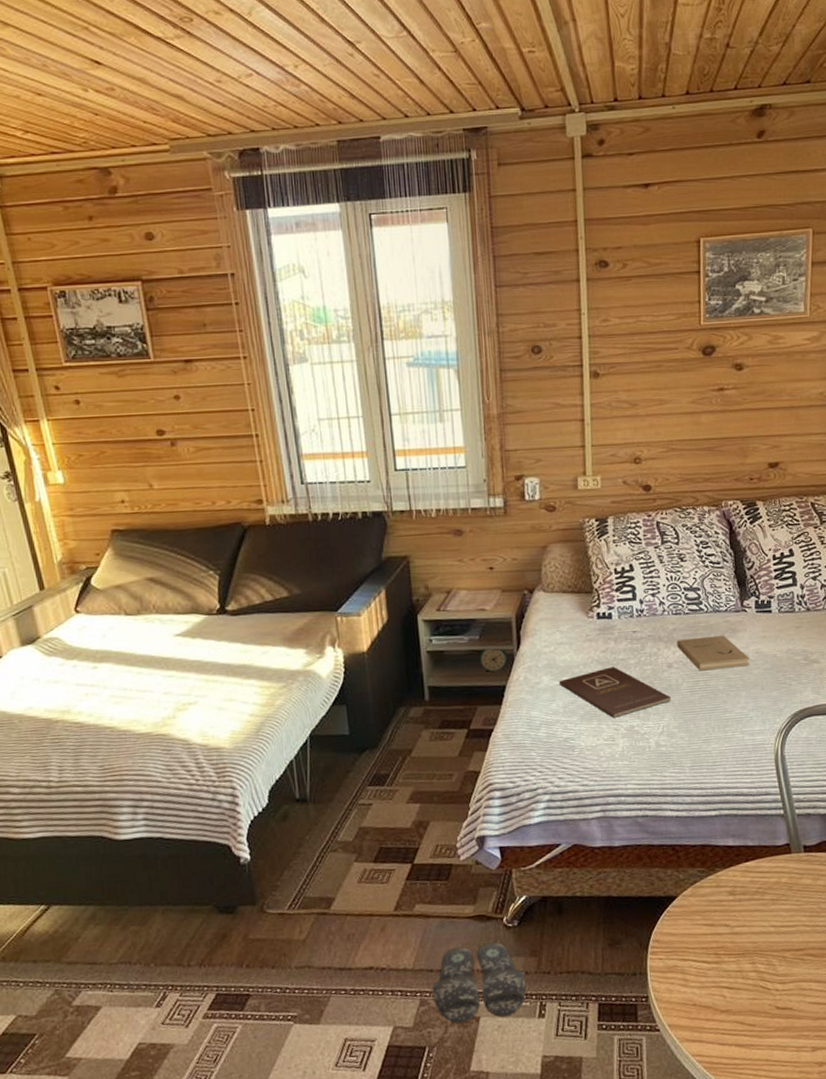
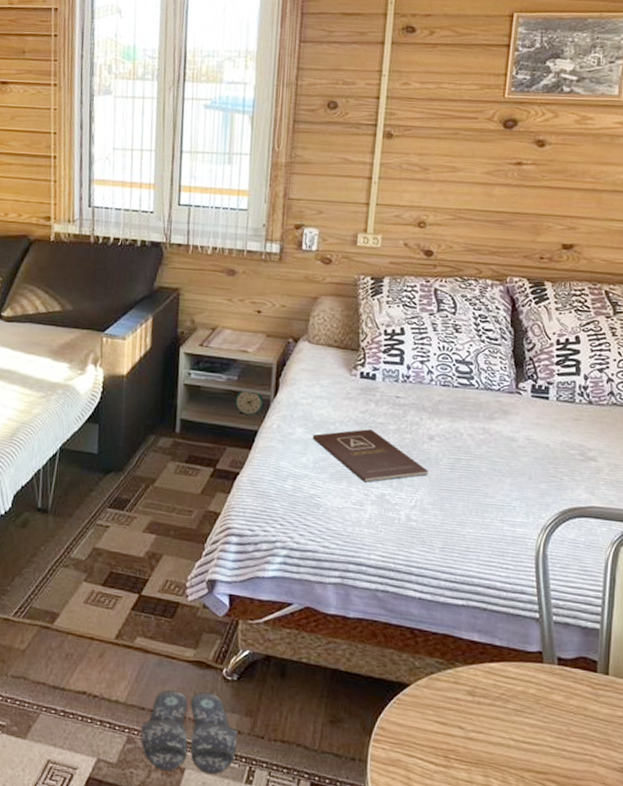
book: present [677,635,750,671] -> none [441,413,519,452]

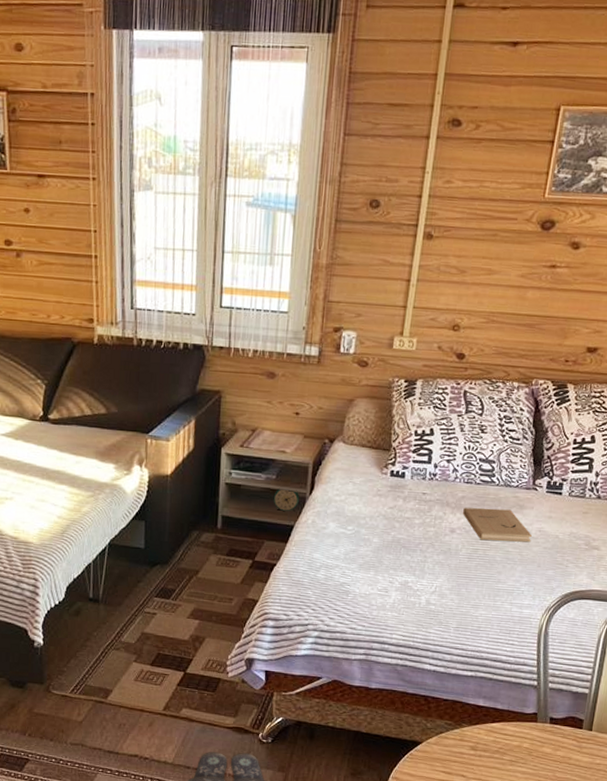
book: present [312,429,428,483] -> none [344,523,448,572]
book: none [441,413,519,452] -> present [463,508,532,543]

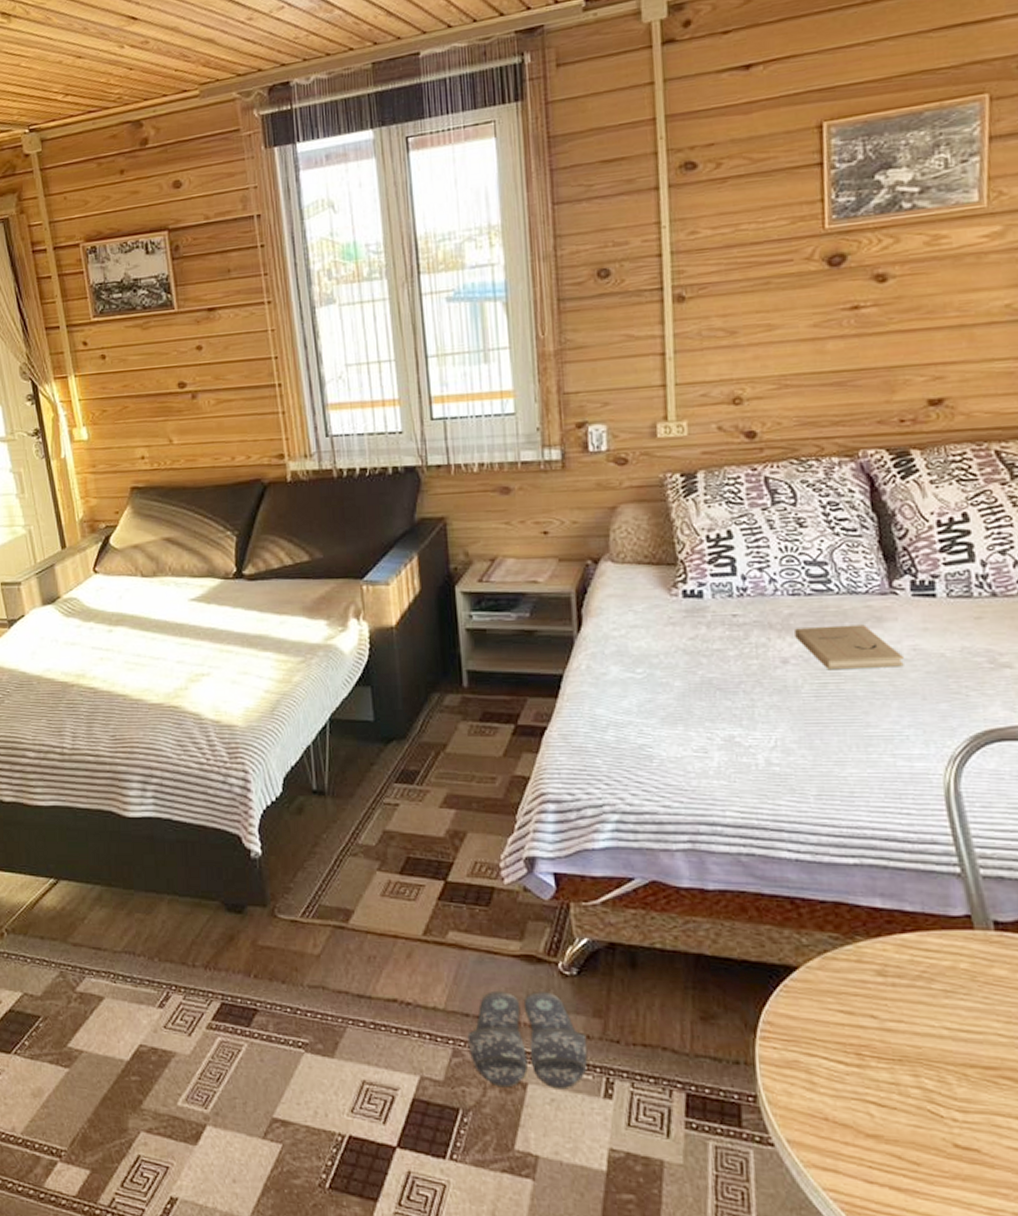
alarm clock: present [273,487,300,512] -> none [530,627,566,658]

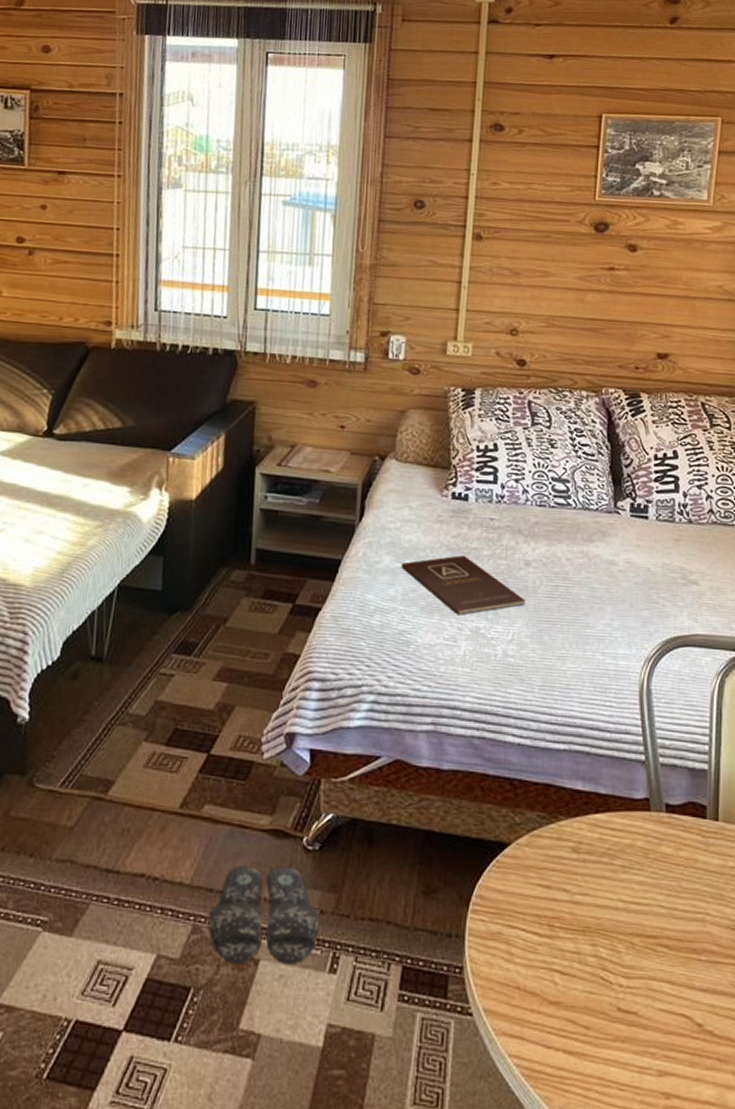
book: none [631,659,787,724] -> present [401,555,525,615]
book: present [795,624,904,671] -> none [538,535,619,577]

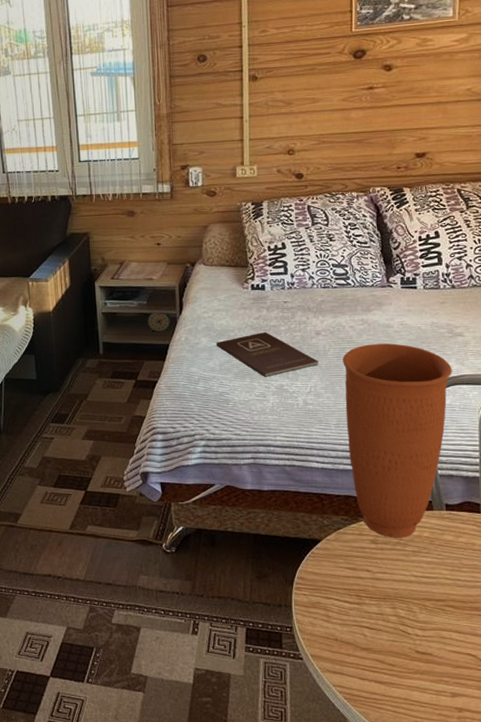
slippers: present [208,866,320,965] -> none [100,565,182,631]
alarm clock: none [316,513,348,543] -> present [147,311,171,333]
vase: none [553,584,683,847] -> present [343,343,452,538]

